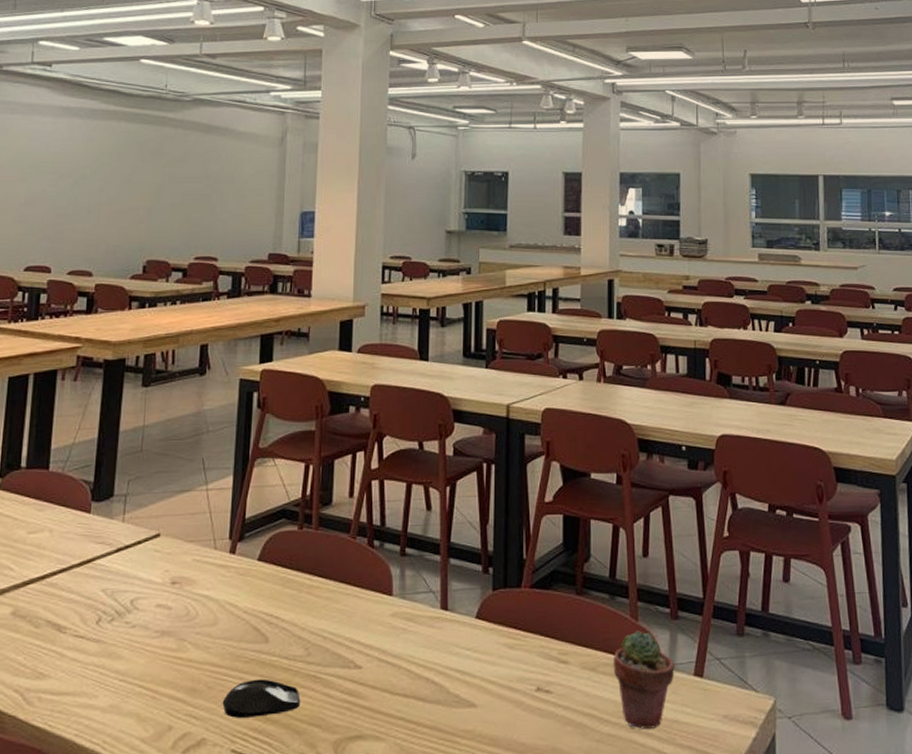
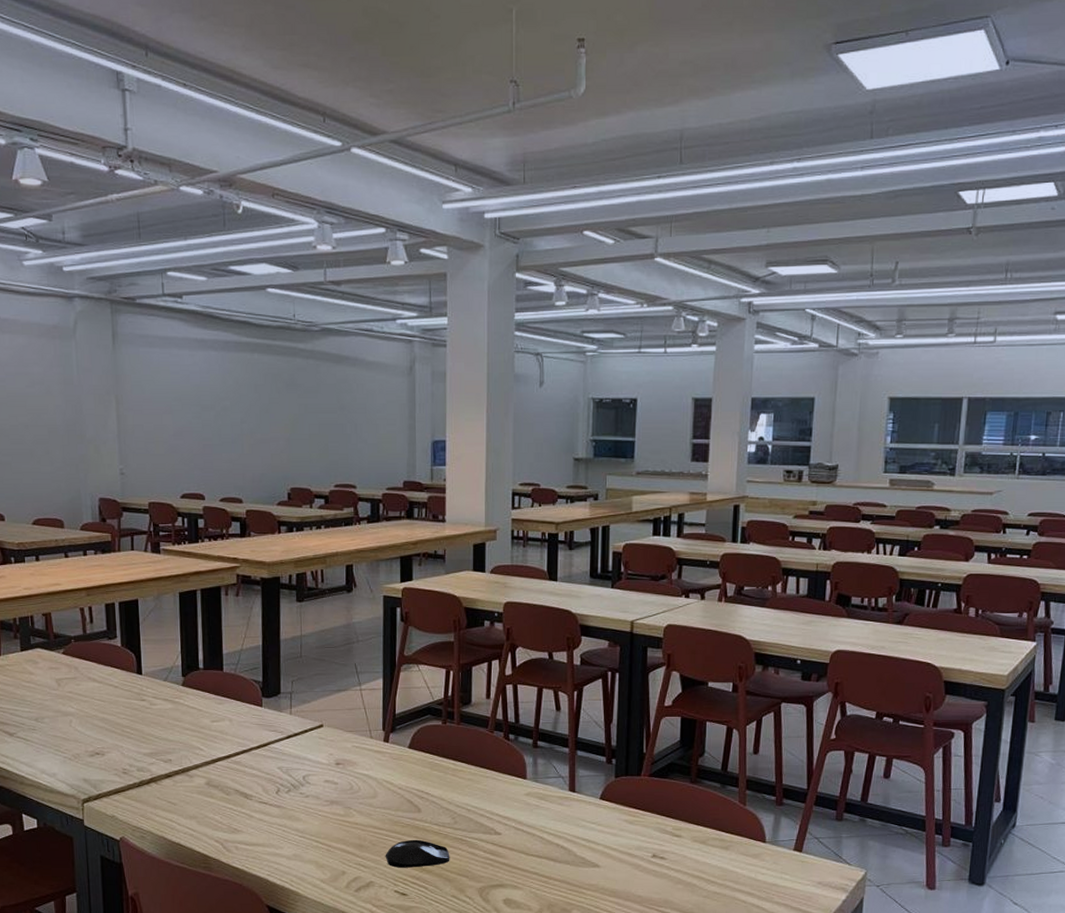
potted succulent: present [613,630,675,729] -> none [721,813,777,890]

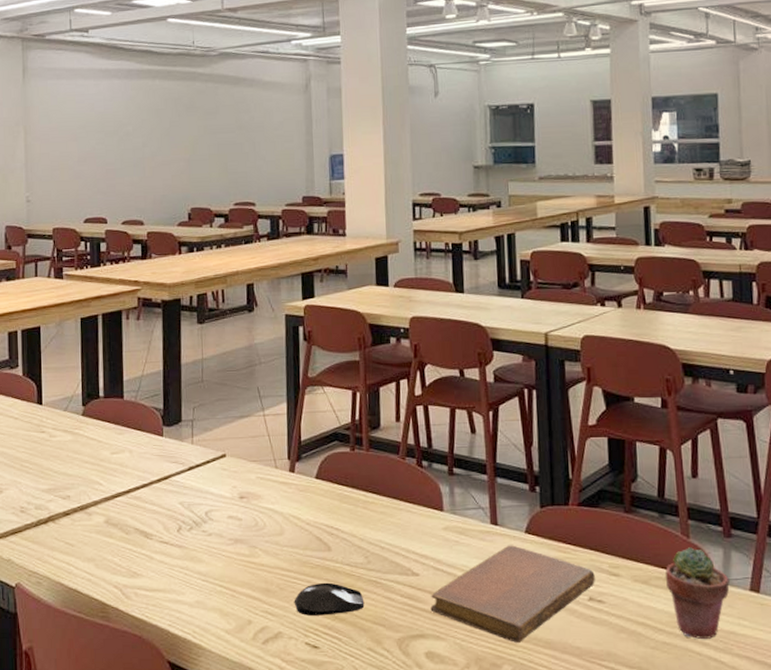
notebook: none [510,809,659,892] -> present [430,545,595,643]
potted succulent: none [721,813,777,890] -> present [665,547,730,639]

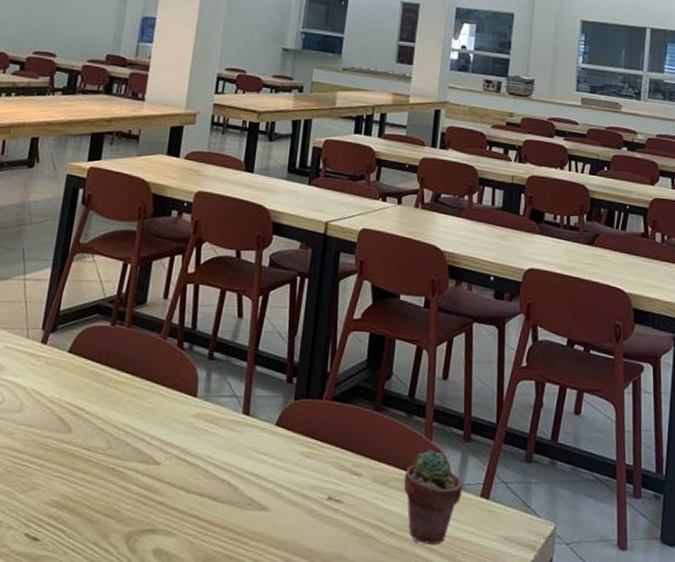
computer mouse: present [294,582,365,616] -> none [20,467,98,504]
notebook: present [430,545,595,643] -> none [166,437,337,542]

